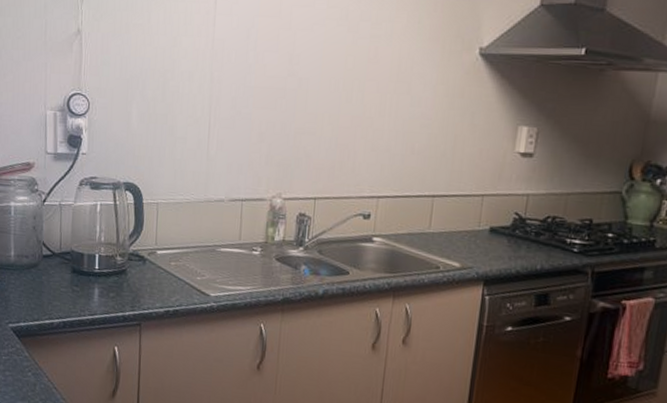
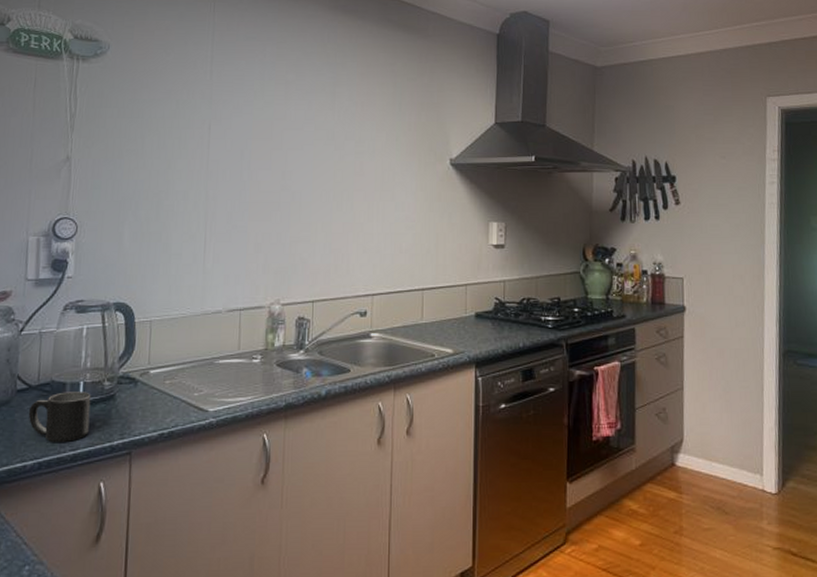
mug: none [53,262,106,307] -> present [28,392,91,442]

